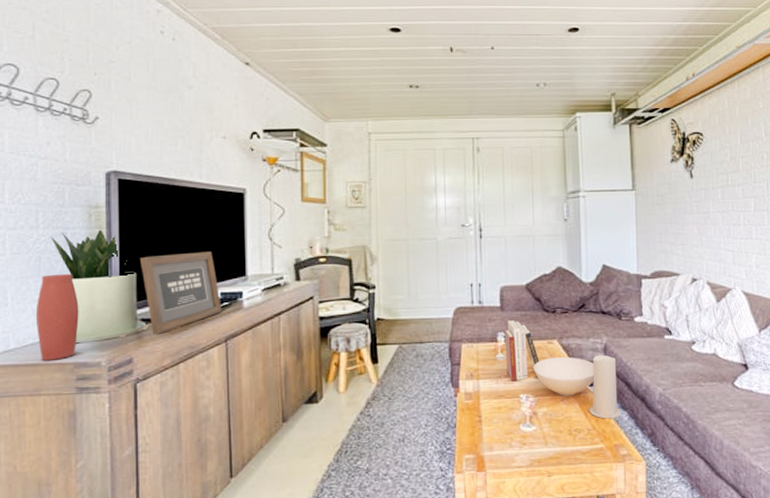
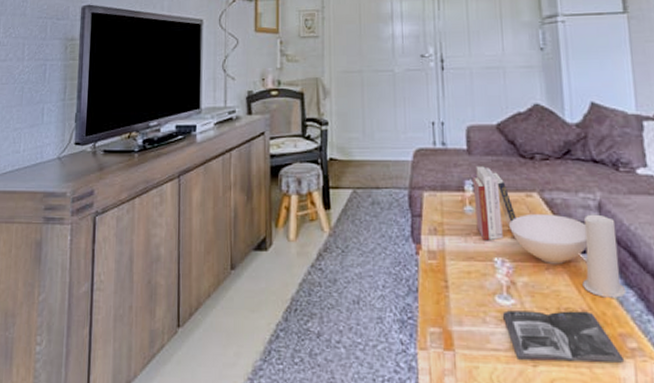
vase: present [35,273,79,361] -> none [15,103,52,188]
planter: present [50,229,146,344] -> none [33,61,108,173]
picture frame: present [141,252,222,334] -> none [106,83,177,166]
magazine: none [526,430,617,473] -> present [503,310,625,363]

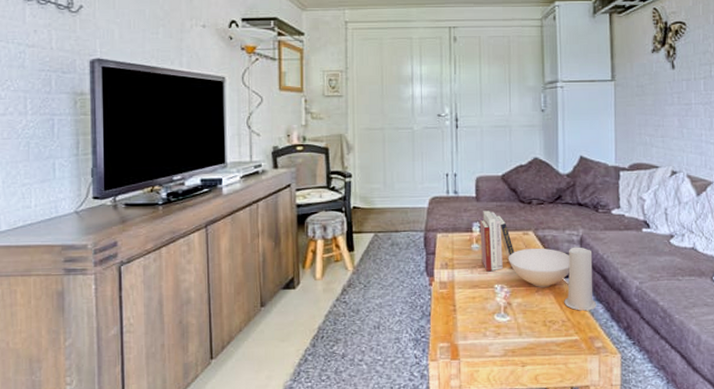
magazine: present [503,310,625,363] -> none [500,322,592,362]

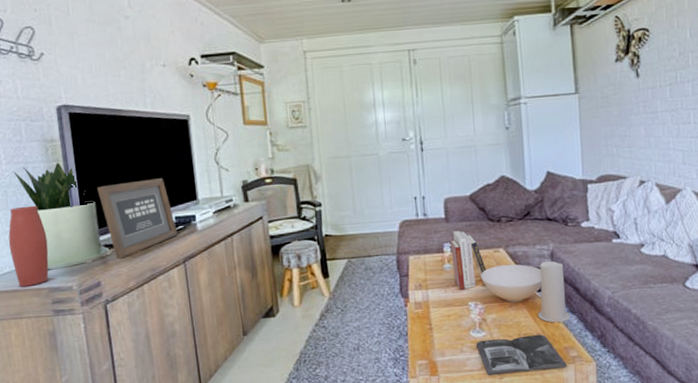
vase: none [25,159,66,242] -> present [8,205,49,287]
planter: none [38,116,130,227] -> present [13,162,110,270]
picture frame: none [124,139,203,219] -> present [97,178,178,259]
magazine: none [500,322,592,362] -> present [476,334,568,375]

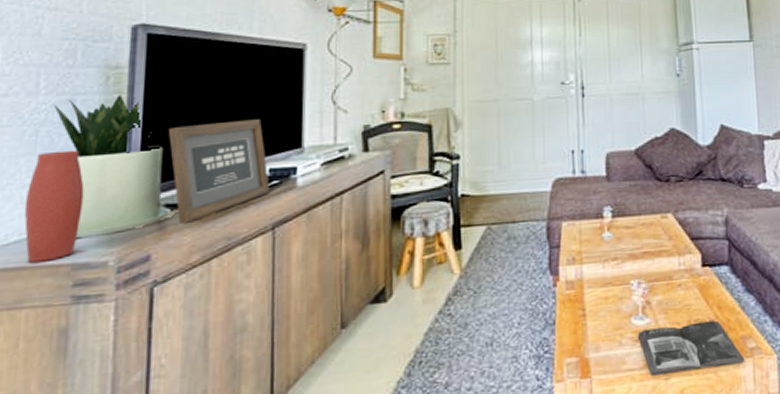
books: present [450,231,487,290] -> none [611,192,652,265]
bowl: present [481,264,542,303] -> none [646,232,716,281]
candle: present [538,261,571,323] -> none [710,229,748,306]

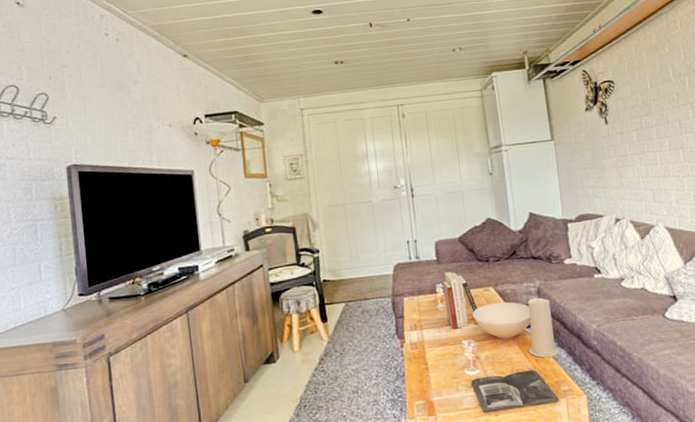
vase: present [24,150,85,263] -> none [14,261,54,343]
planter: present [53,94,172,239] -> none [22,219,114,325]
picture frame: present [169,119,271,223] -> none [104,231,182,311]
books: none [611,192,652,265] -> present [442,271,478,329]
bowl: none [646,232,716,281] -> present [472,302,531,340]
candle: none [710,229,748,306] -> present [527,297,560,358]

